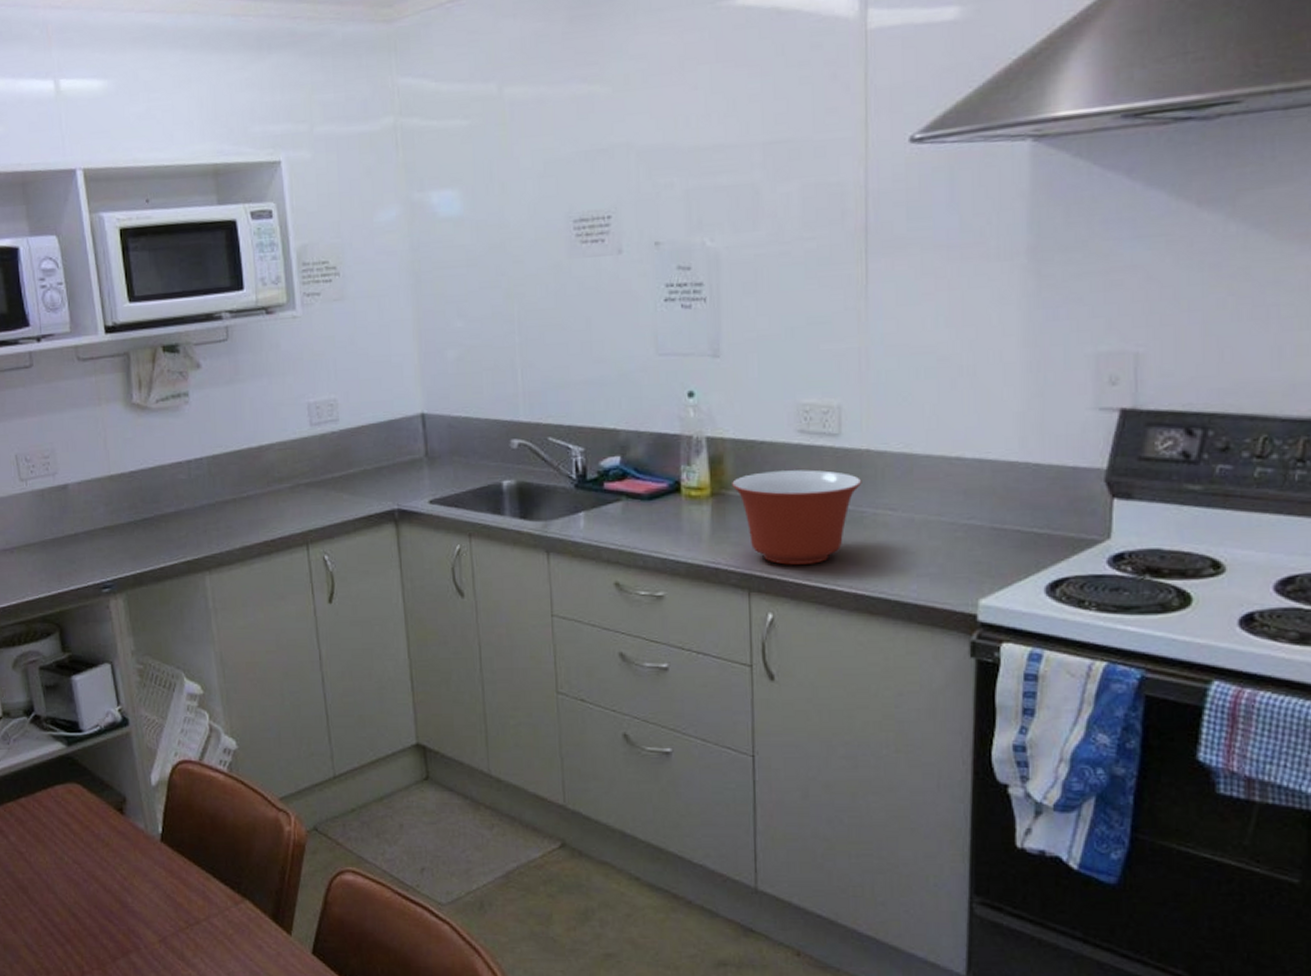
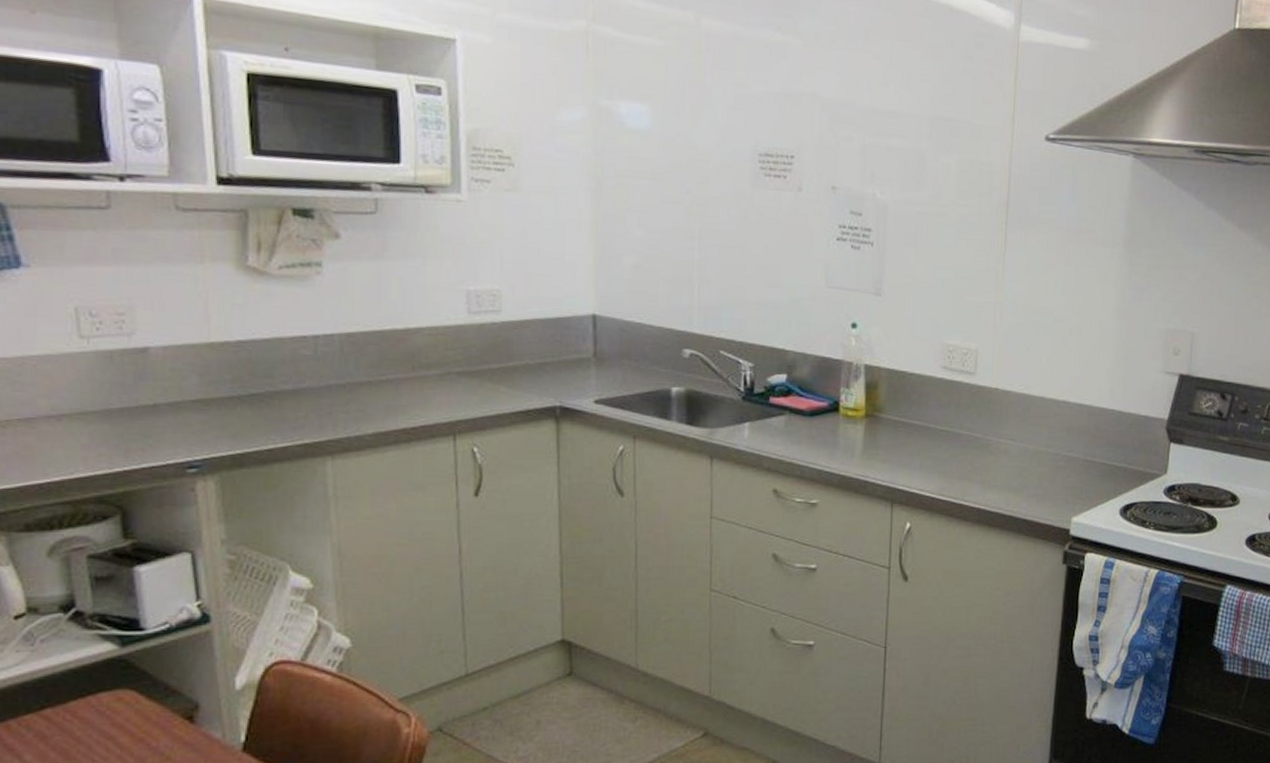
mixing bowl: present [732,469,862,565] -> none [884,399,990,482]

